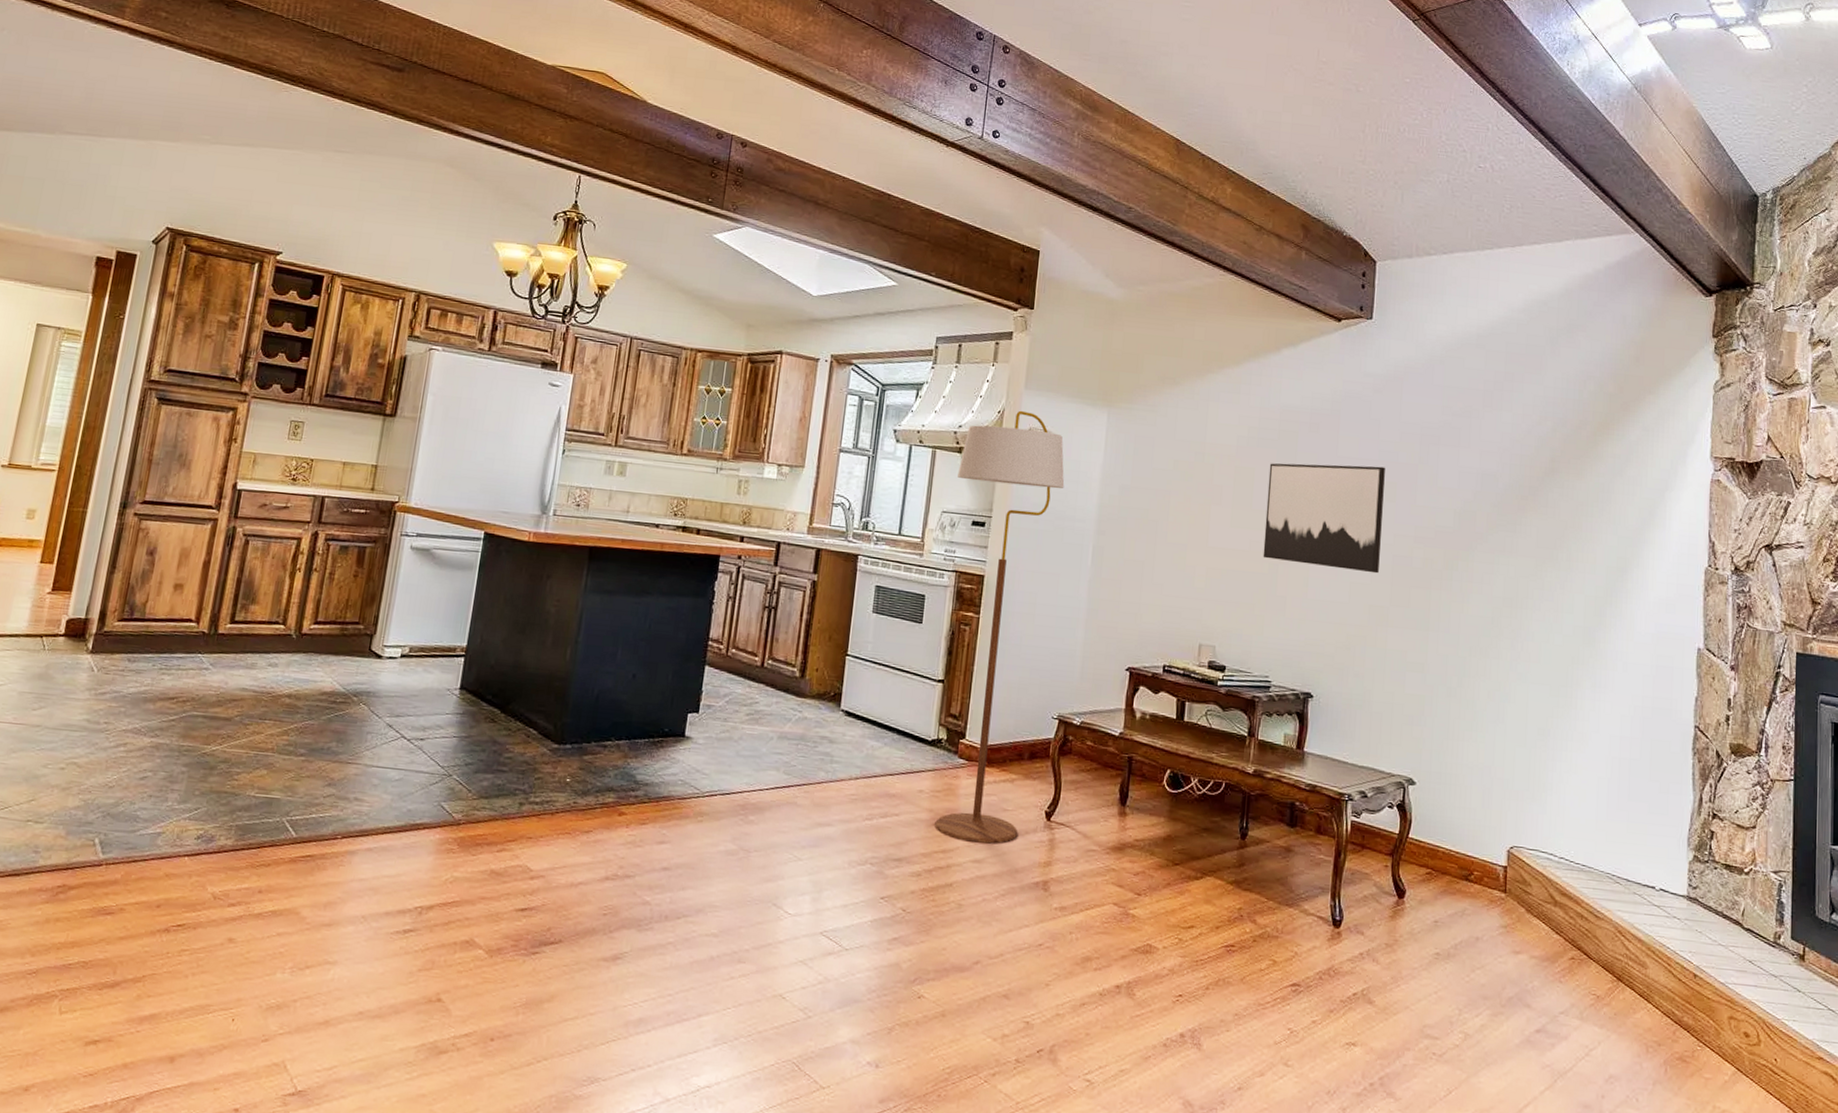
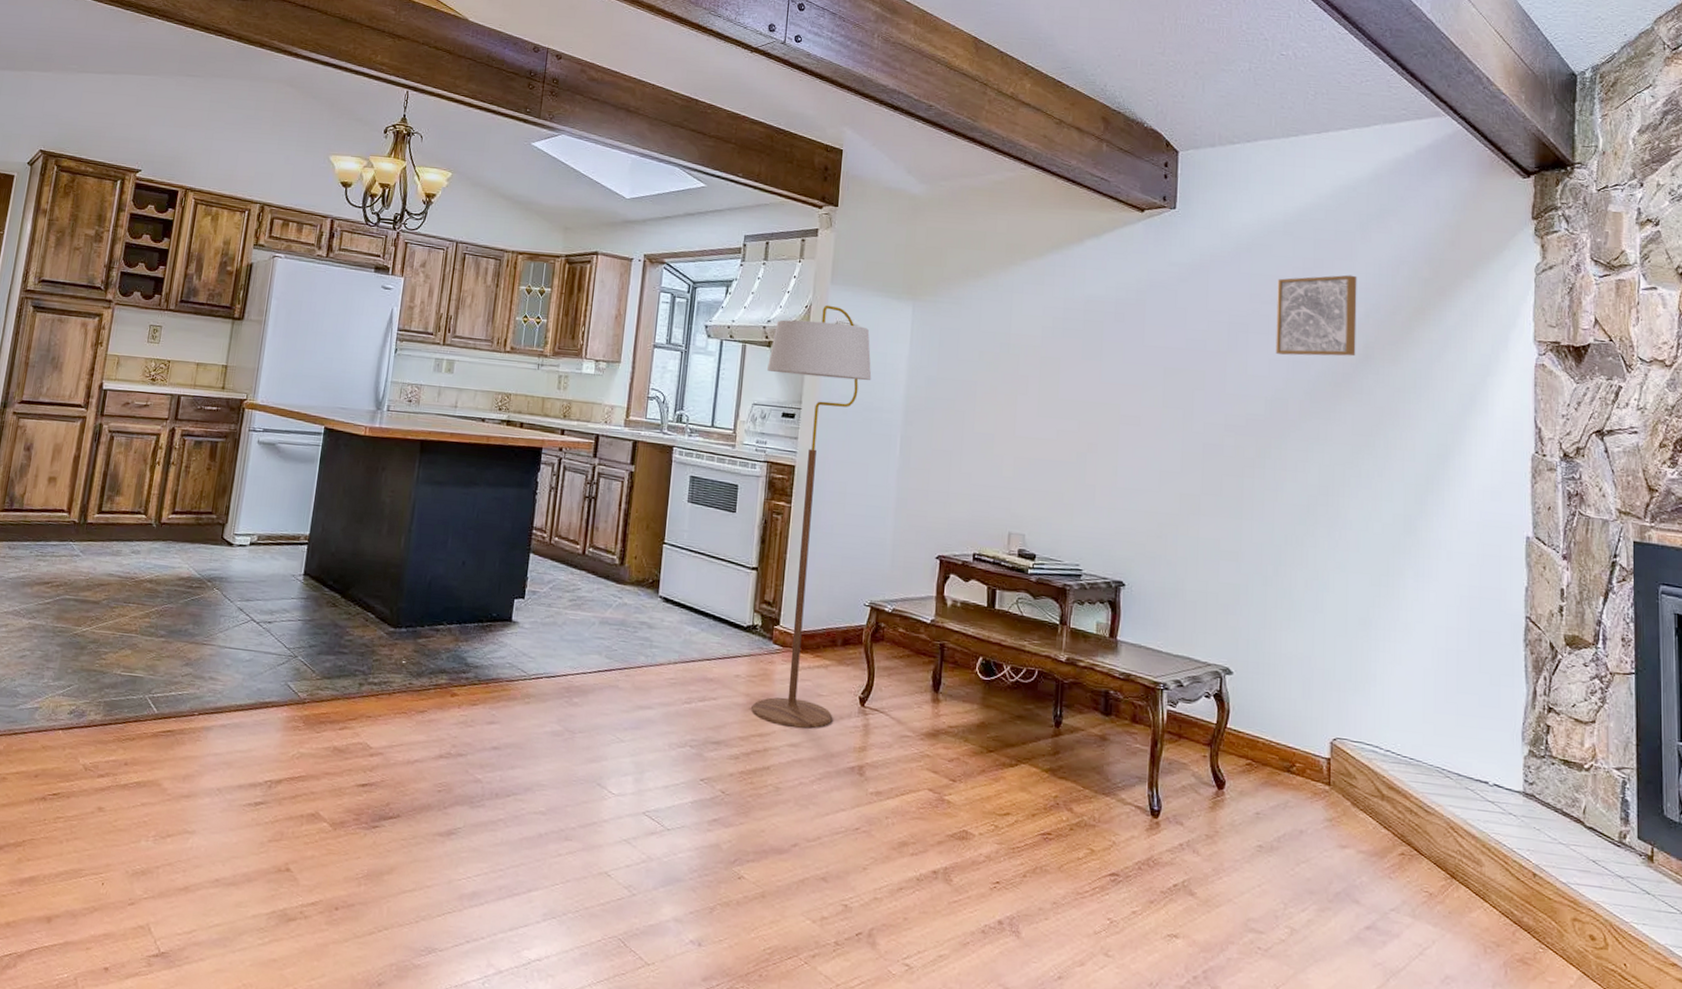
wall art: present [1263,463,1385,574] -> none [1070,353,1193,462]
wall art: none [1465,388,1546,470] -> present [1275,274,1357,357]

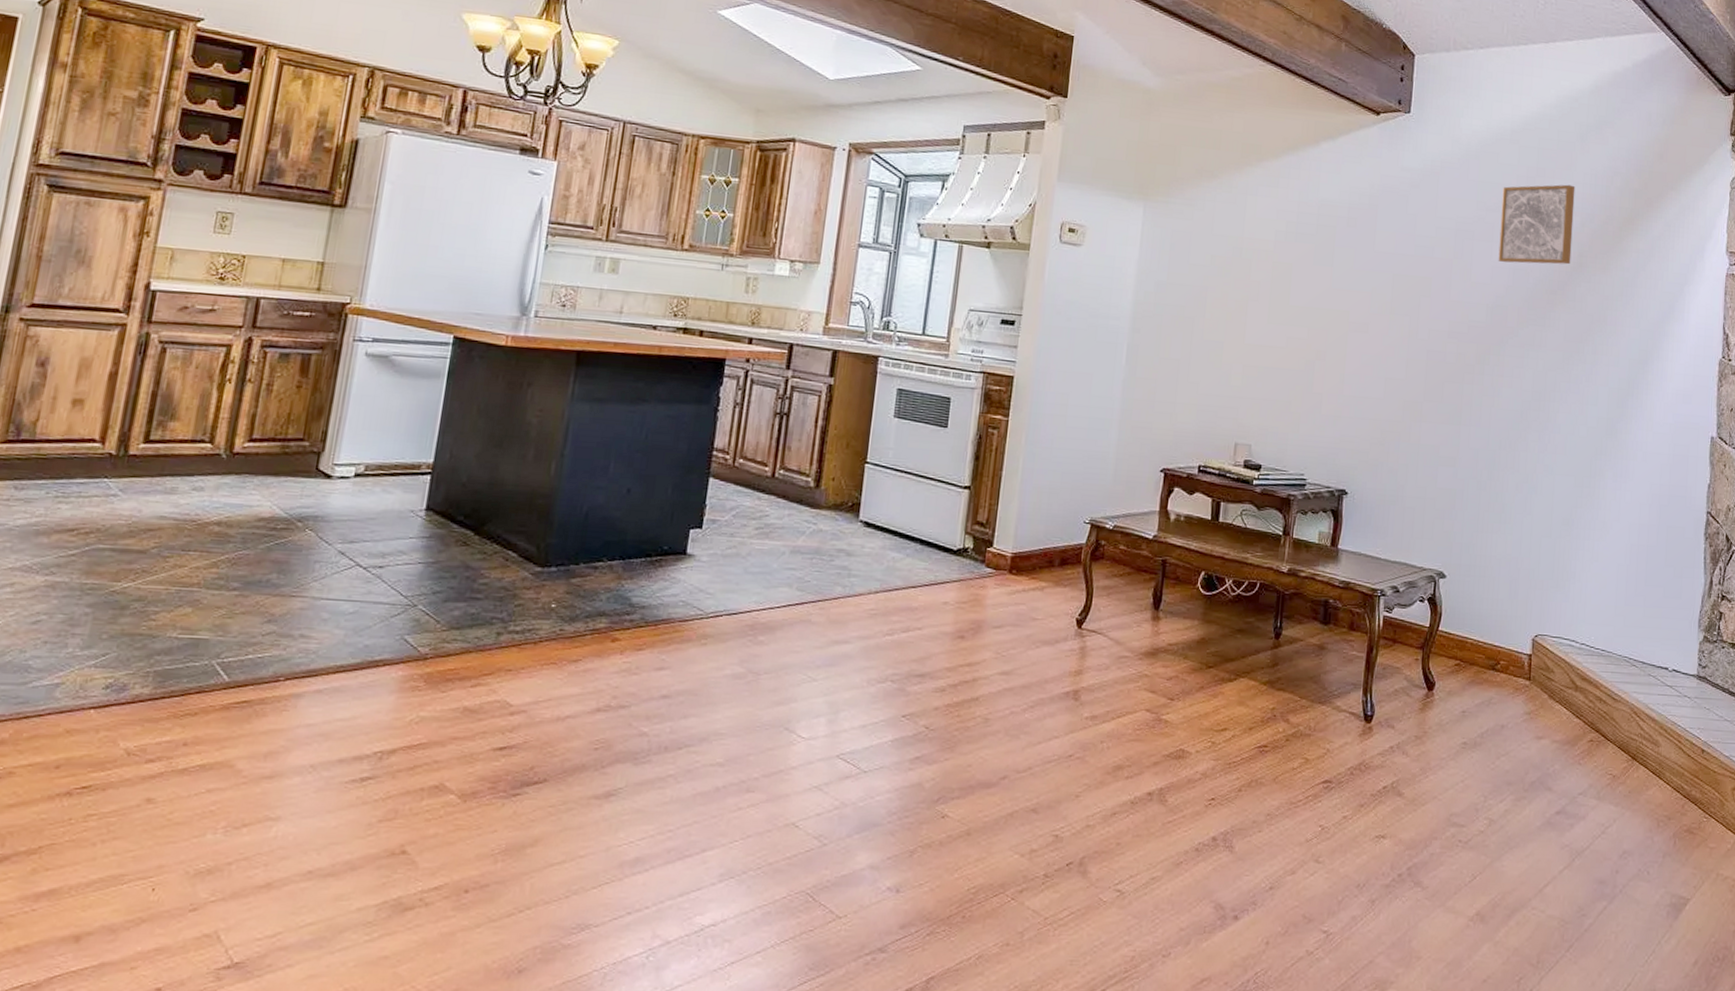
floor lamp: present [751,305,872,729] -> none [960,203,1099,655]

